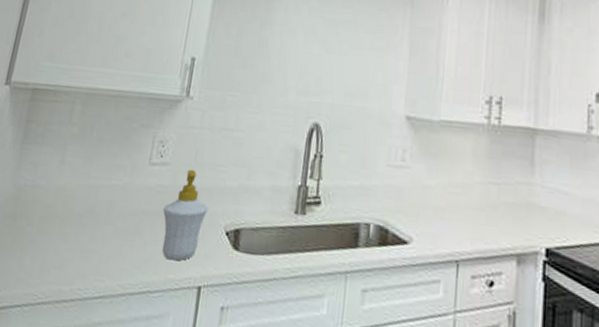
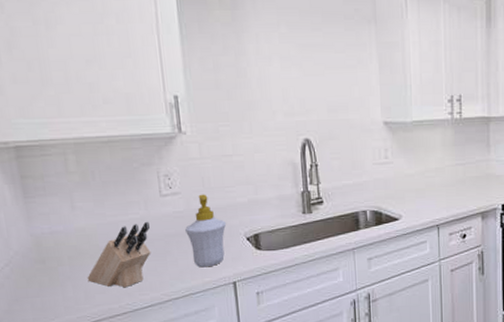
knife block: none [49,190,129,268] -> present [87,221,151,288]

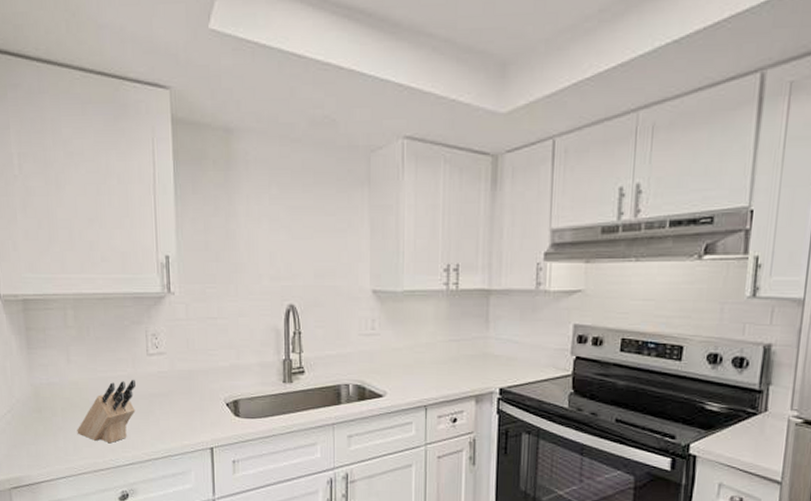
soap bottle: present [185,194,227,268] -> none [168,355,208,430]

